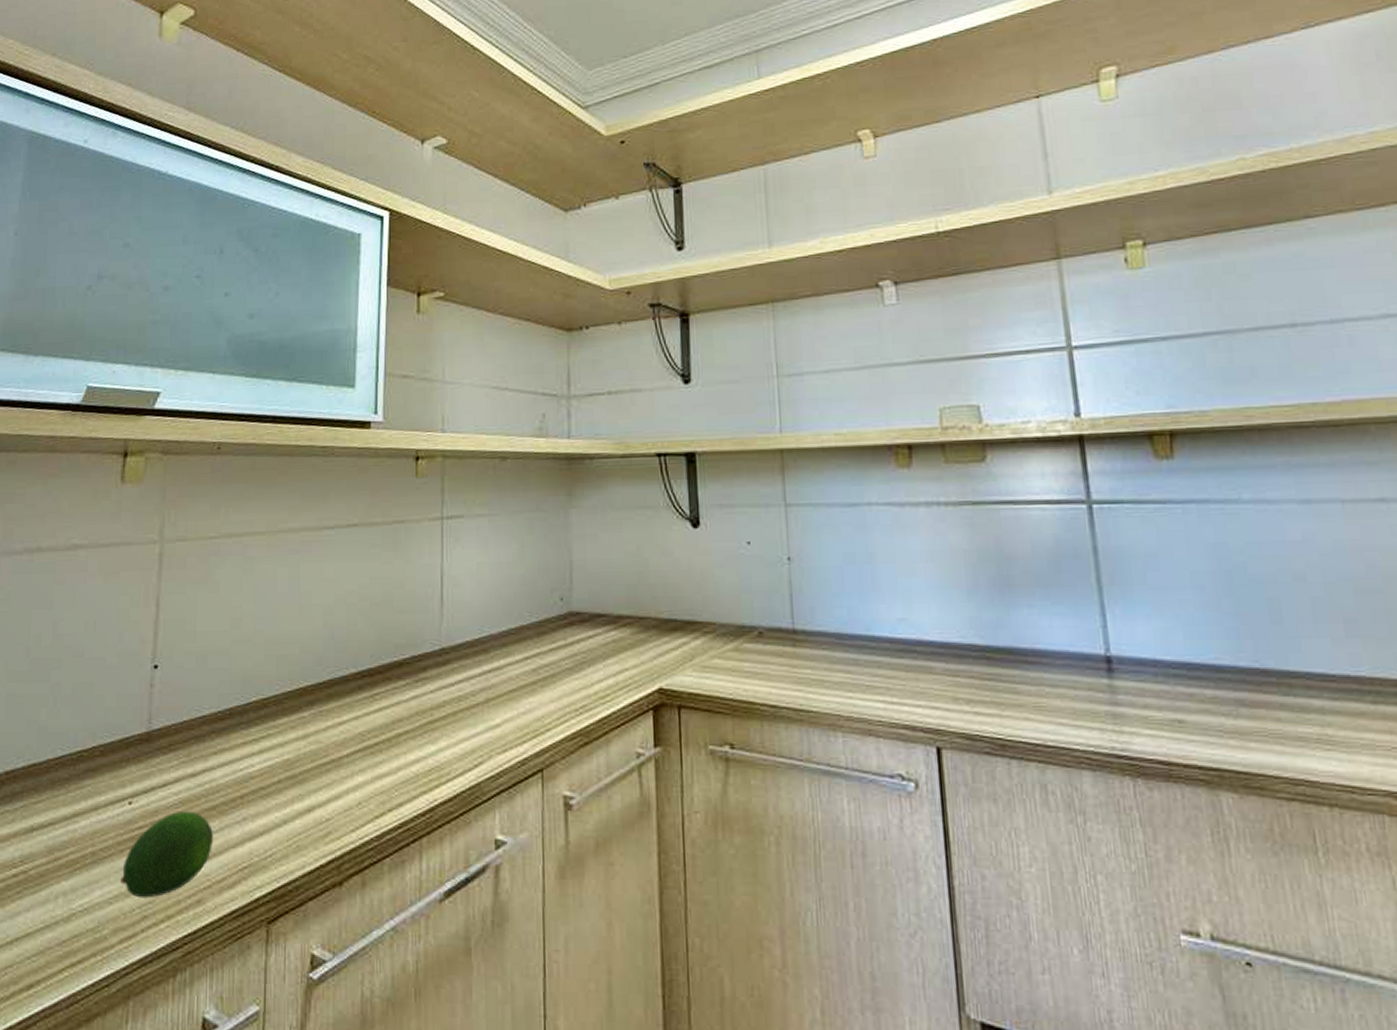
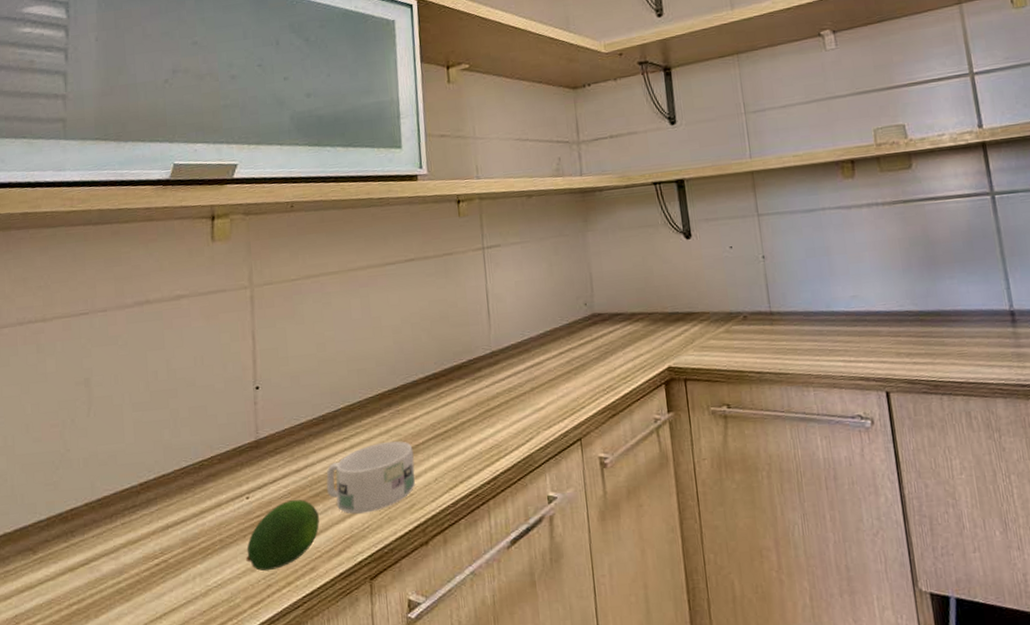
mug: none [226,749,335,837] -> present [326,441,415,514]

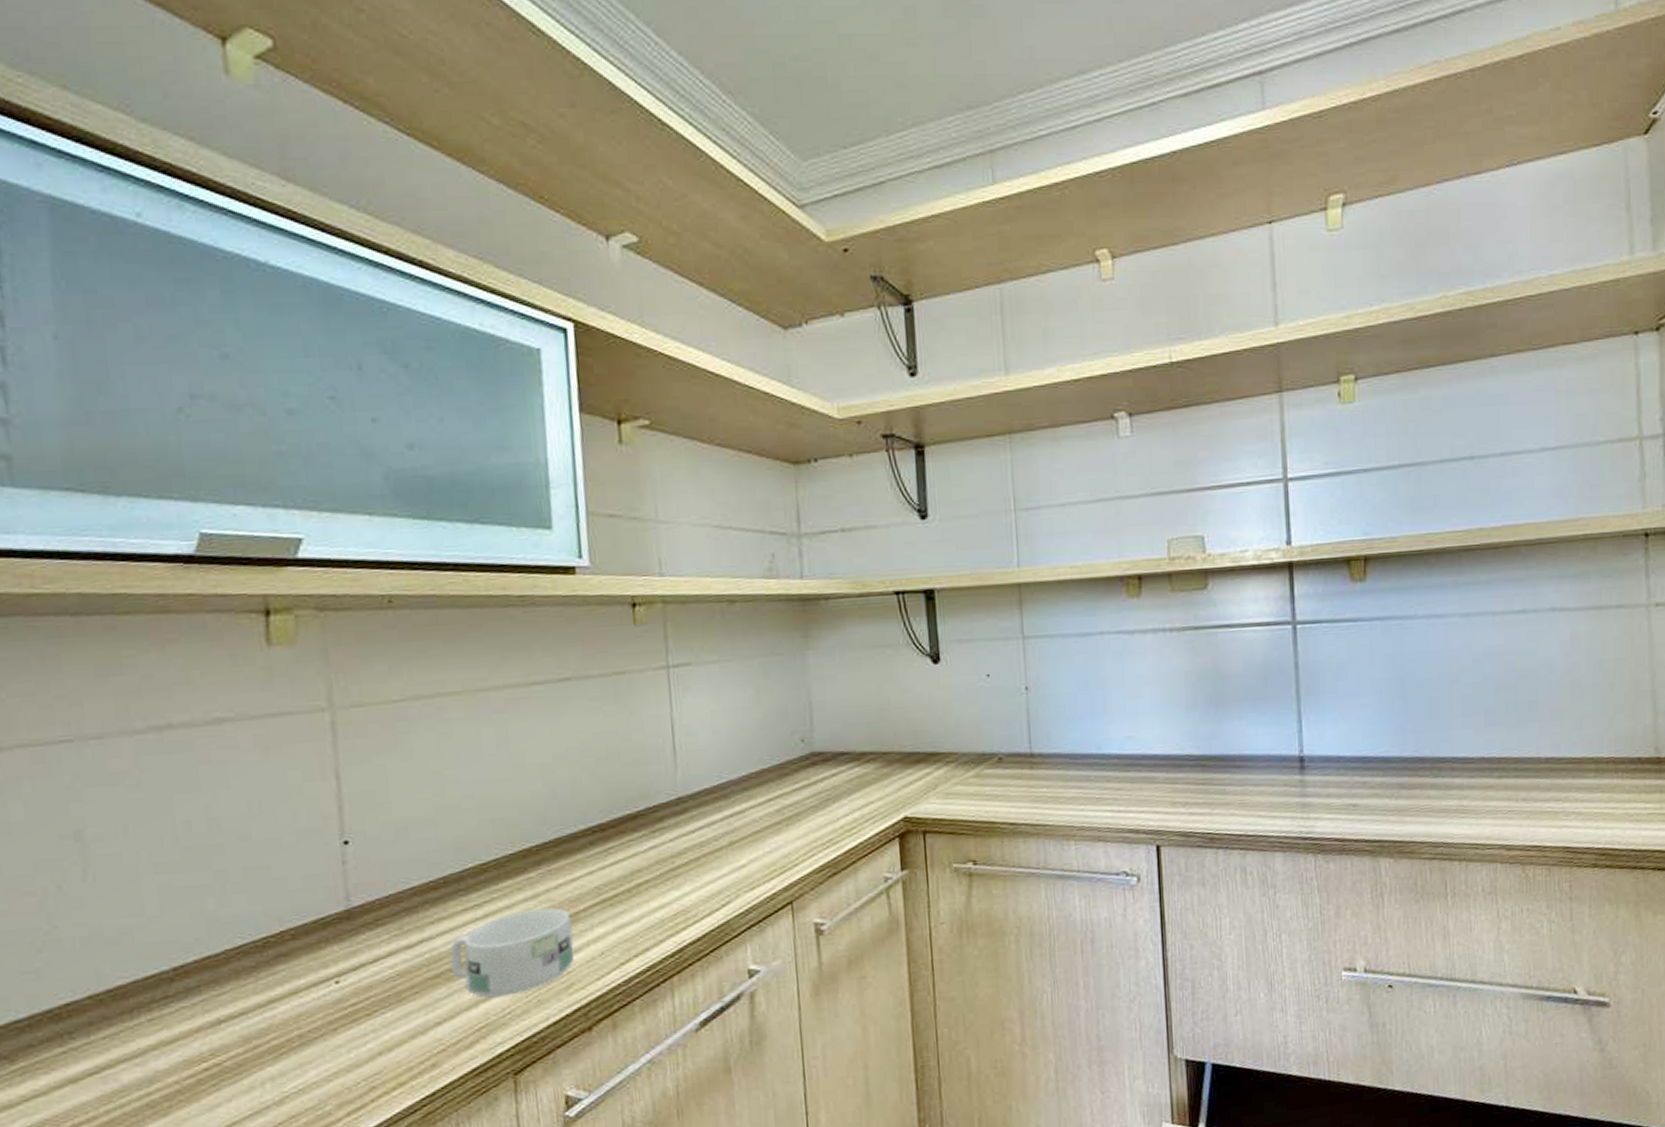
fruit: present [246,499,320,572] -> none [338,982,442,1071]

